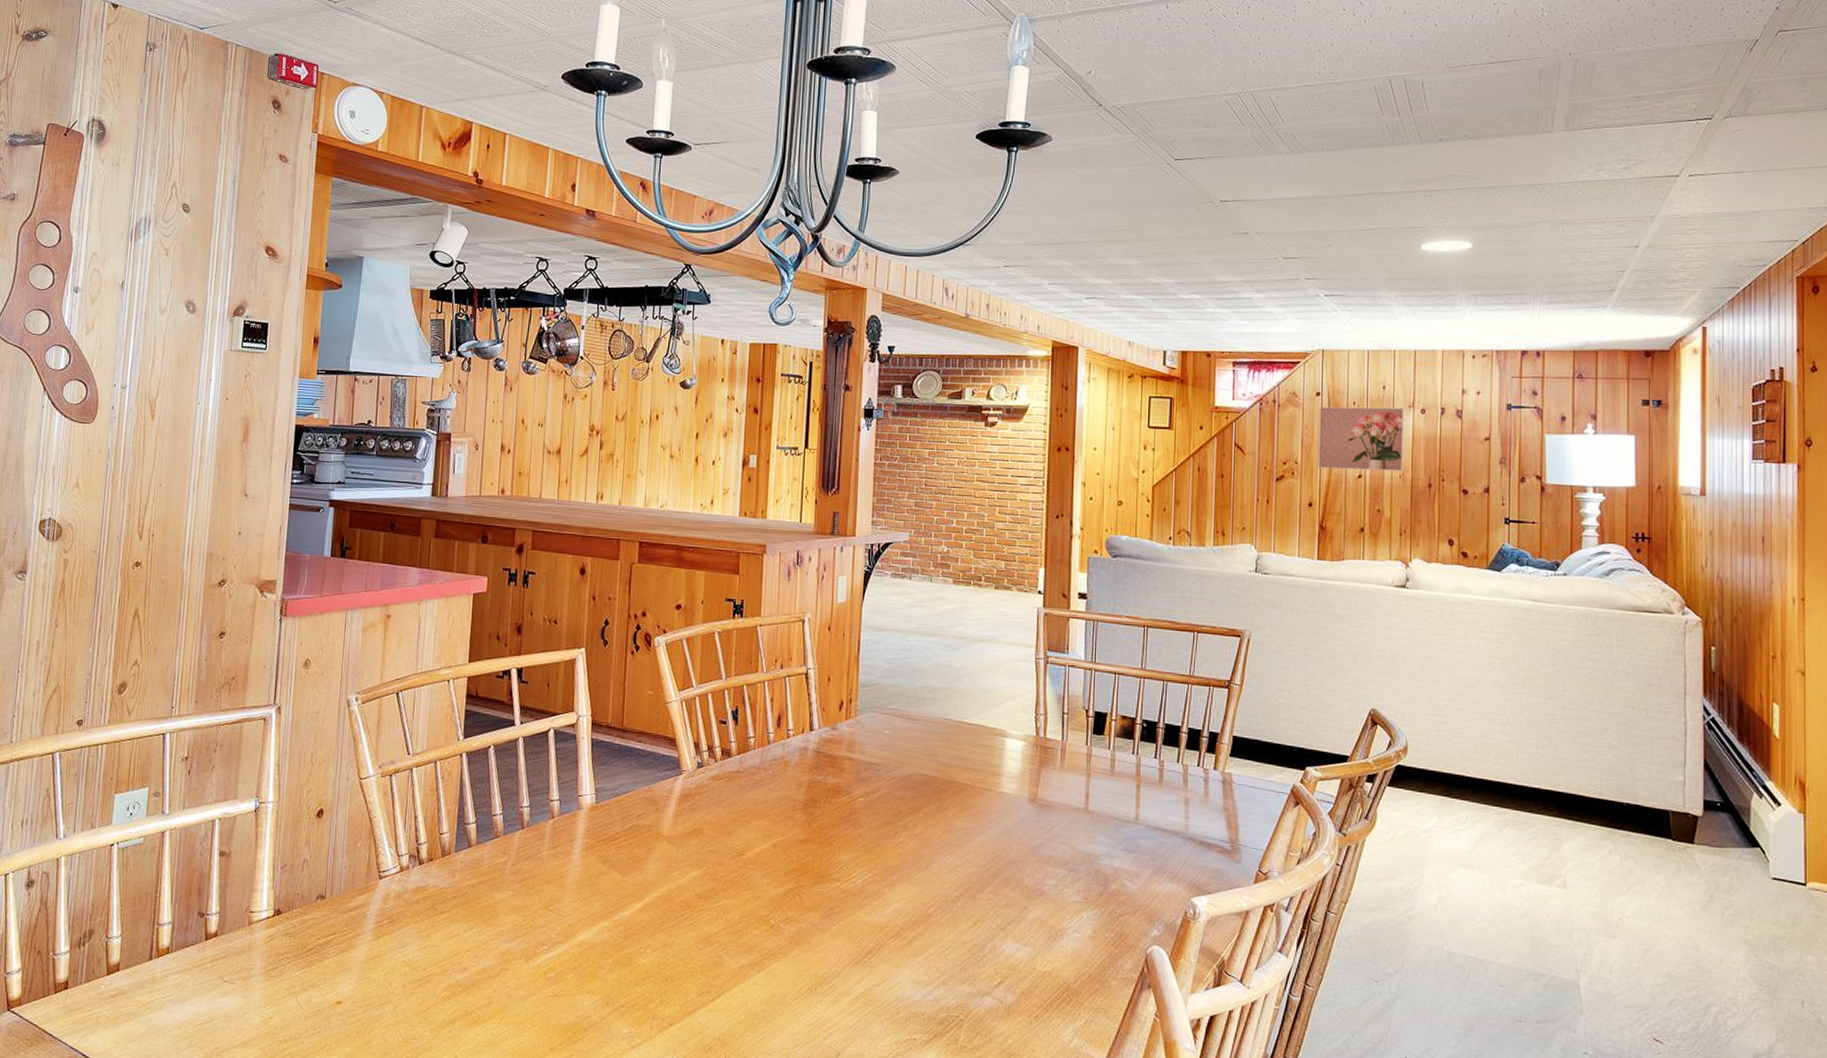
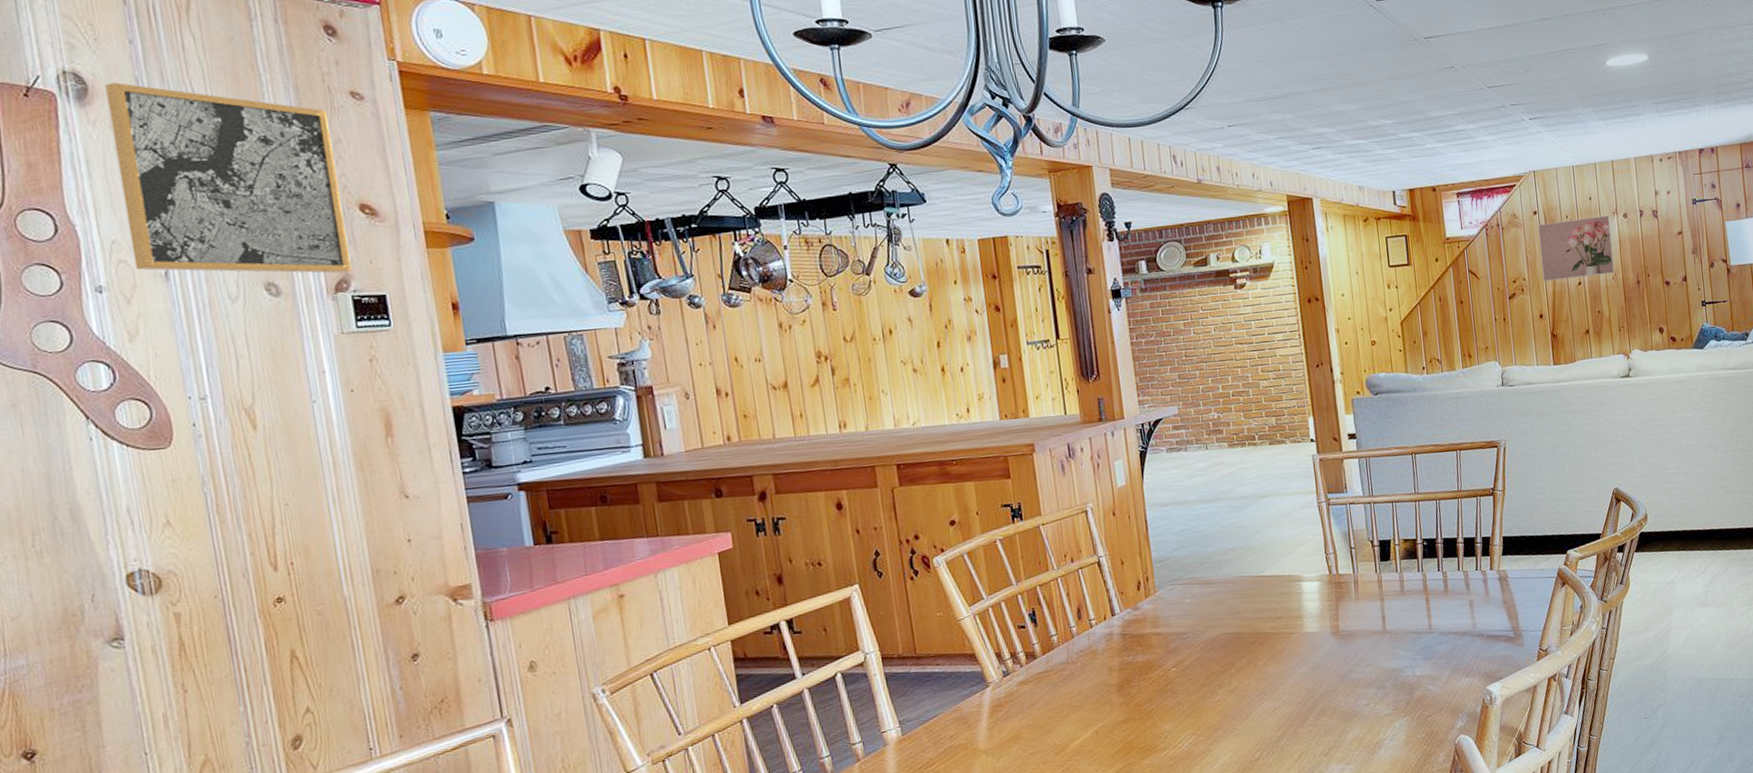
wall art: none [103,131,259,301] -> present [105,82,352,274]

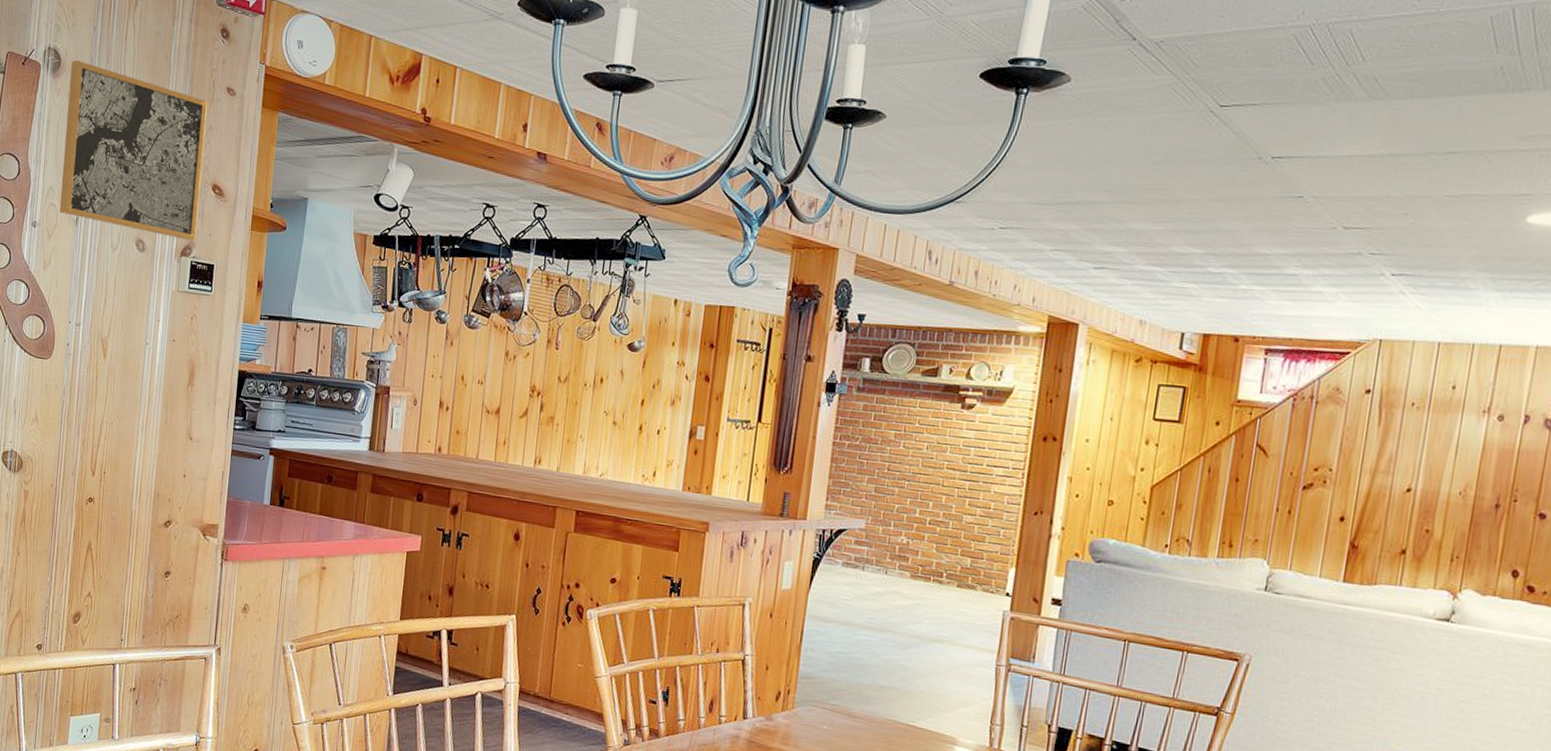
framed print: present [1538,216,1614,282] -> none [1357,407,1477,488]

